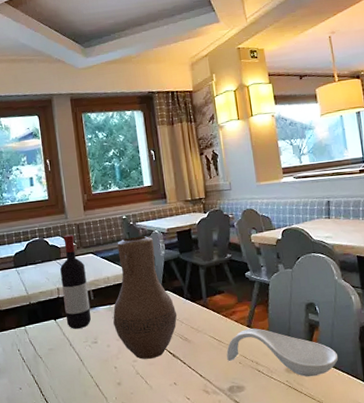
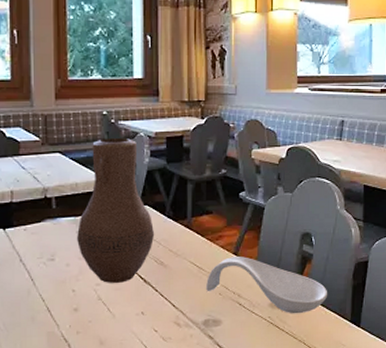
wine bottle: present [60,234,92,329] -> none [17,126,51,242]

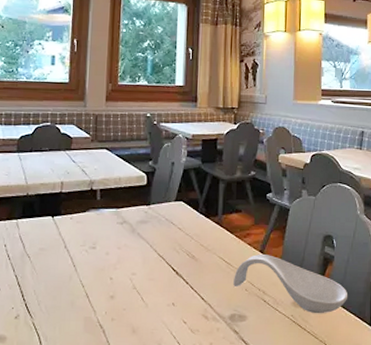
vase: present [77,138,155,283] -> none [117,138,188,273]

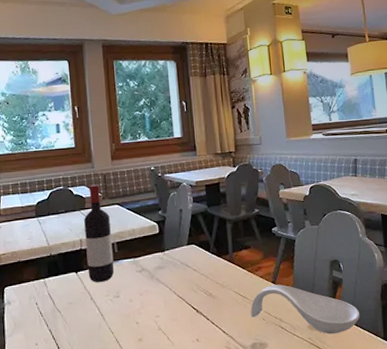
wine bottle: none [65,124,96,230] -> present [84,184,115,282]

